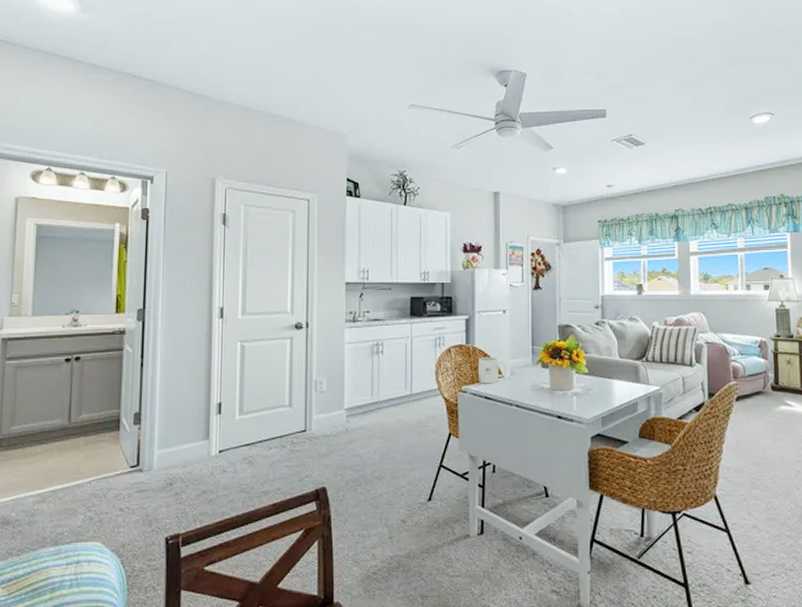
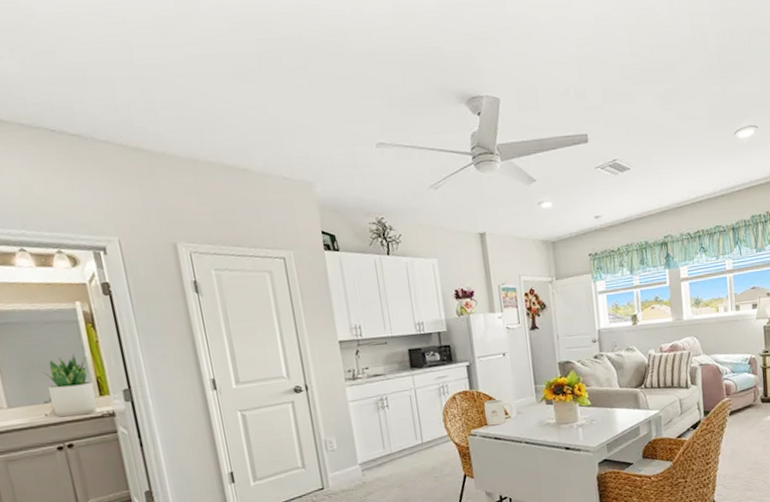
planter: none [70,271,112,330] -> present [42,354,97,418]

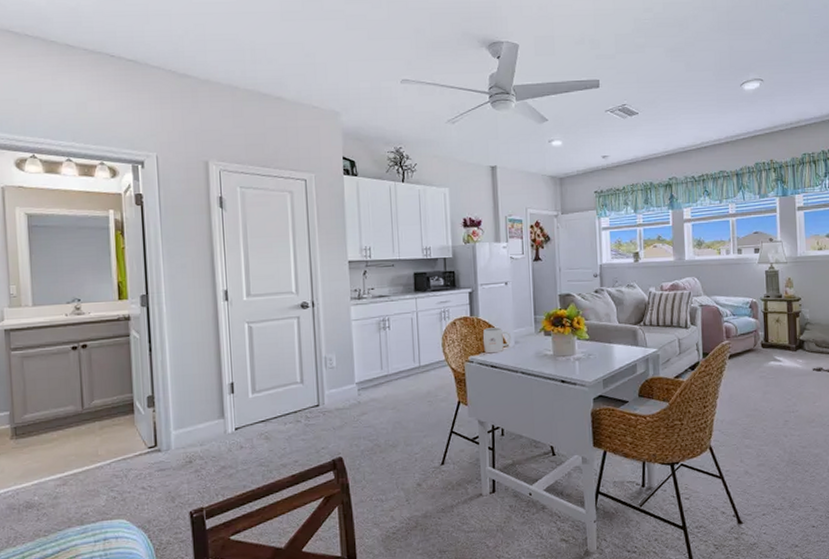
planter: present [42,354,97,418] -> none [69,258,115,318]

